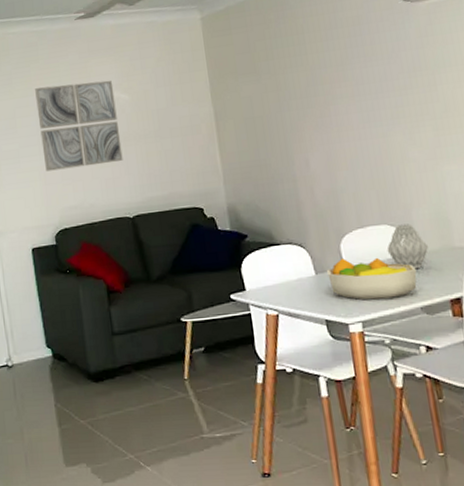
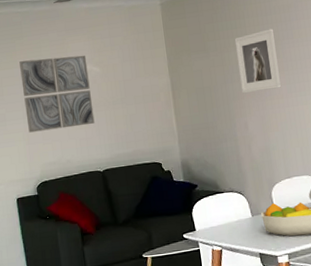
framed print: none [291,45,351,125] -> present [234,28,282,94]

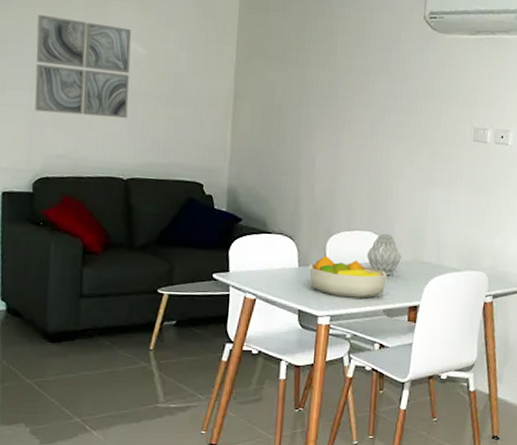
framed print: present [234,28,282,94] -> none [316,54,369,126]

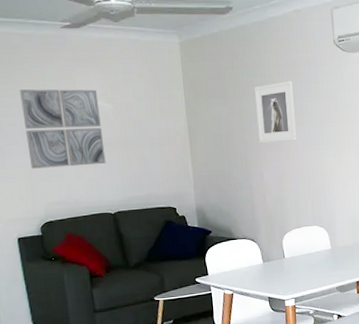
fruit bowl: present [309,255,387,298] -> none [272,250,336,282]
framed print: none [316,54,369,126] -> present [254,81,298,144]
vase: present [366,233,403,276] -> none [316,225,345,260]

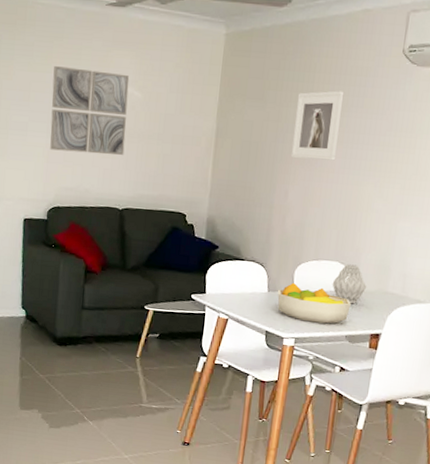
fruit bowl: none [272,250,336,282] -> present [277,282,351,324]
vase: none [316,225,345,260] -> present [332,264,367,304]

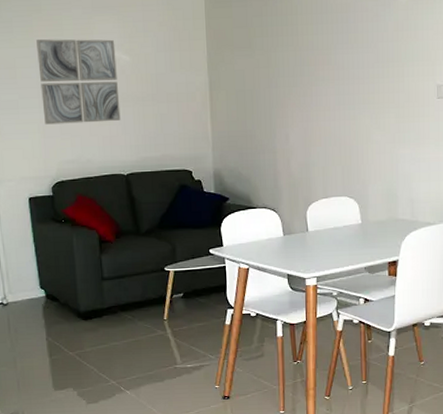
fruit bowl: present [277,282,351,324] -> none [293,222,365,259]
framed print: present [290,90,345,161] -> none [283,30,330,102]
vase: present [332,264,367,304] -> none [344,197,378,236]

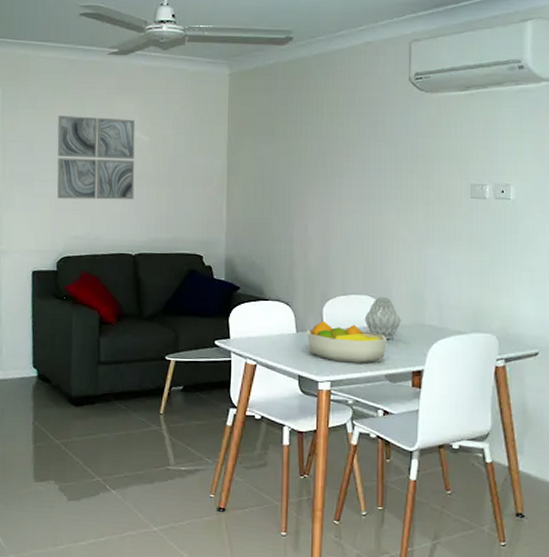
fruit bowl: none [293,222,365,259] -> present [307,320,387,363]
vase: none [344,197,378,236] -> present [364,297,402,340]

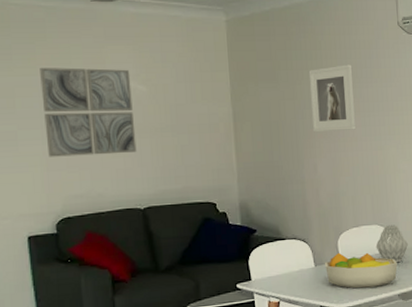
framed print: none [306,121,355,192] -> present [308,64,356,133]

